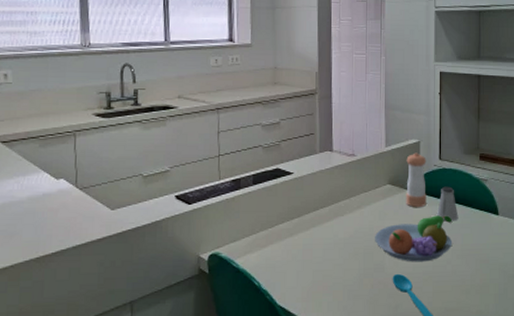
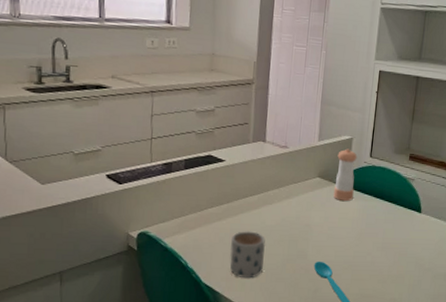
mug: none [304,245,341,298] -> present [229,231,266,279]
fruit bowl: present [375,215,453,262] -> none [300,210,376,252]
saltshaker: present [436,186,459,221] -> none [361,183,383,216]

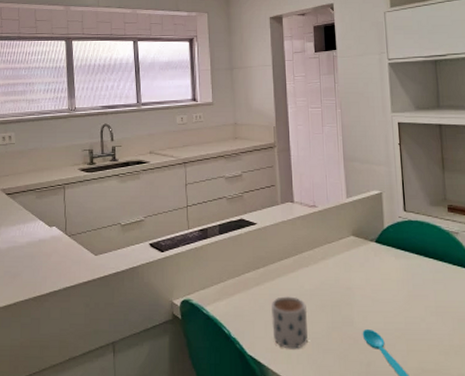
pepper shaker: present [333,148,358,201] -> none [369,204,394,260]

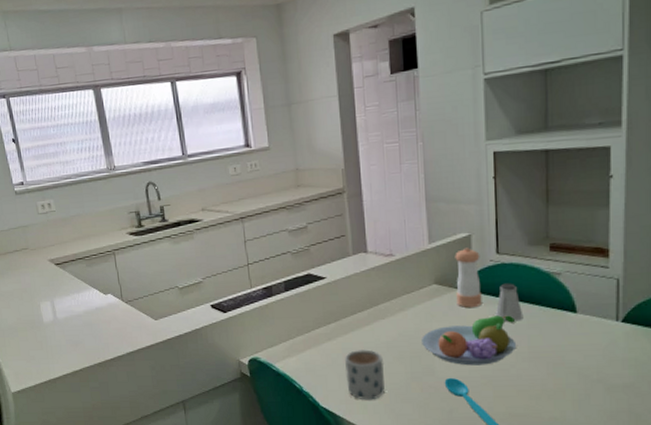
fruit bowl: none [341,269,425,318] -> present [422,315,517,366]
pepper shaker: none [369,204,394,260] -> present [455,247,482,308]
saltshaker: none [405,239,430,276] -> present [495,283,524,322]

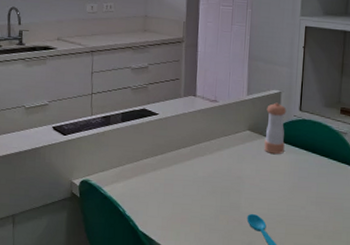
mug: present [345,349,385,400] -> none [165,181,199,229]
fruit bowl: present [422,315,517,366] -> none [232,163,308,205]
saltshaker: present [495,283,524,322] -> none [293,136,316,170]

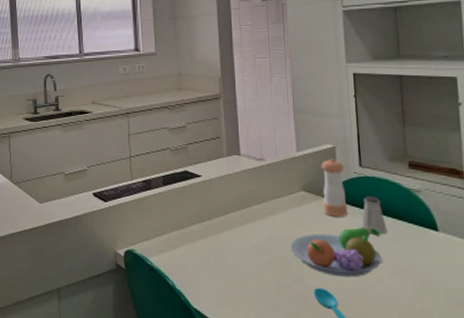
fruit bowl: none [232,163,308,205] -> present [291,227,383,278]
saltshaker: none [293,136,316,170] -> present [360,196,388,235]

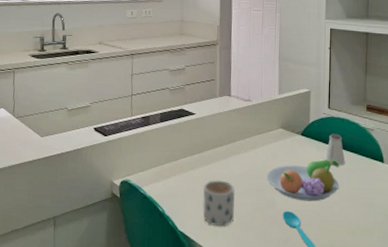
mug: none [217,250,255,305] -> present [203,180,236,227]
pepper shaker: present [321,158,348,217] -> none [296,101,316,151]

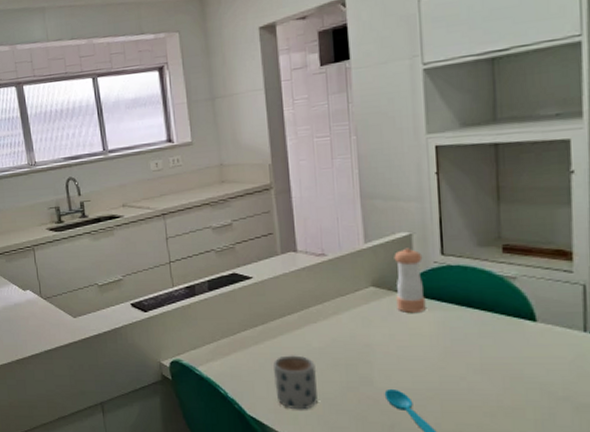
fruit bowl: present [267,159,340,202] -> none [358,322,467,376]
pepper shaker: none [296,101,316,151] -> present [394,248,426,313]
saltshaker: present [324,133,346,166] -> none [440,287,474,329]

